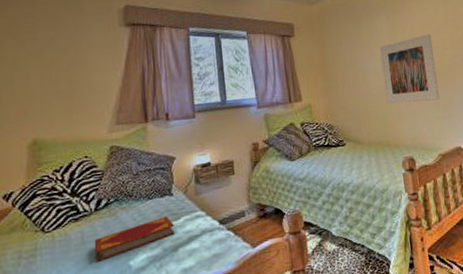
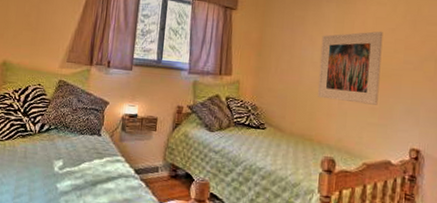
hardback book: present [94,216,175,262] -> none [31,153,97,177]

